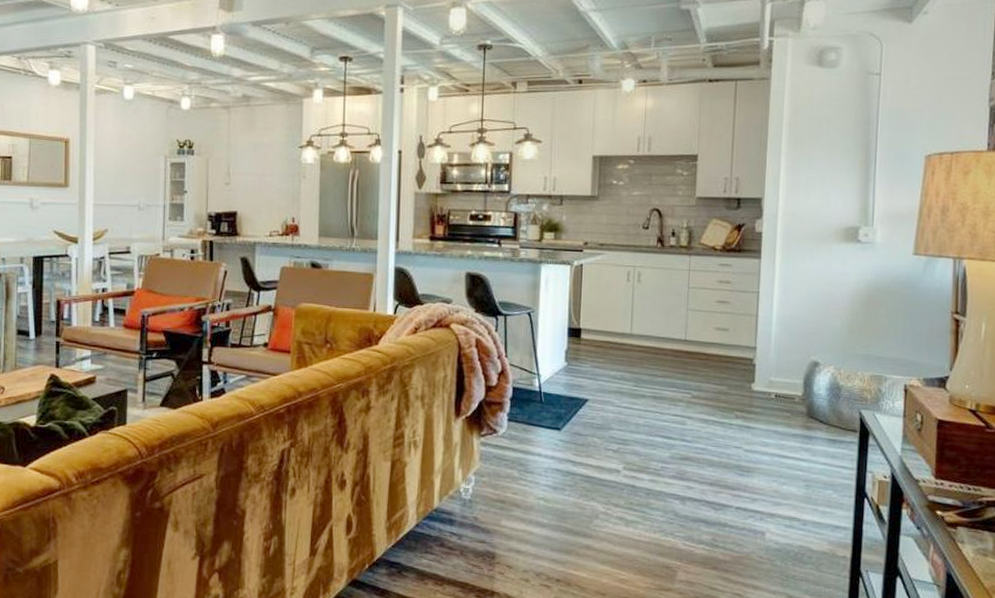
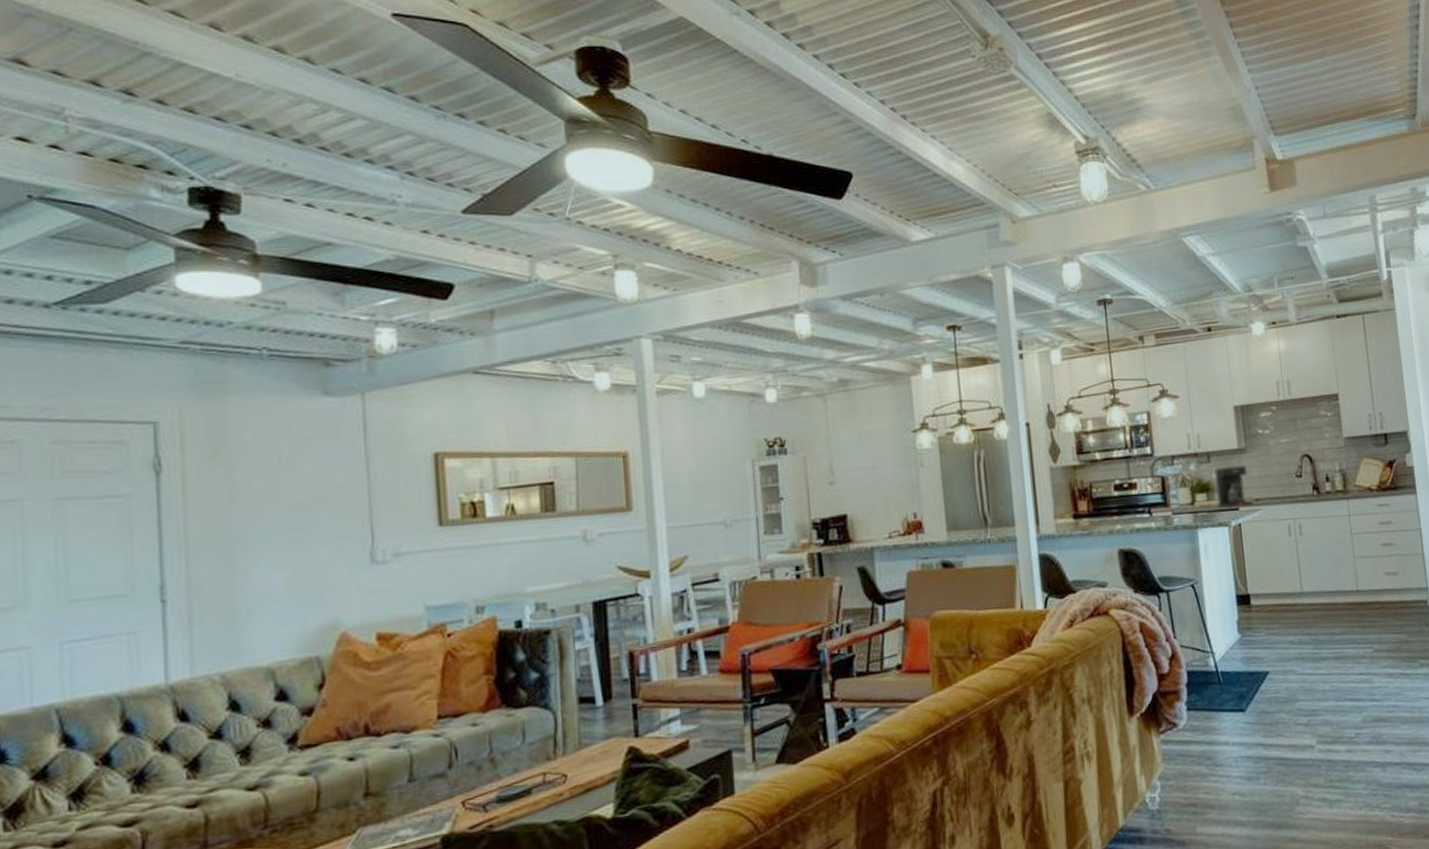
coffee maker: none [563,211,597,250] -> present [1214,465,1253,508]

